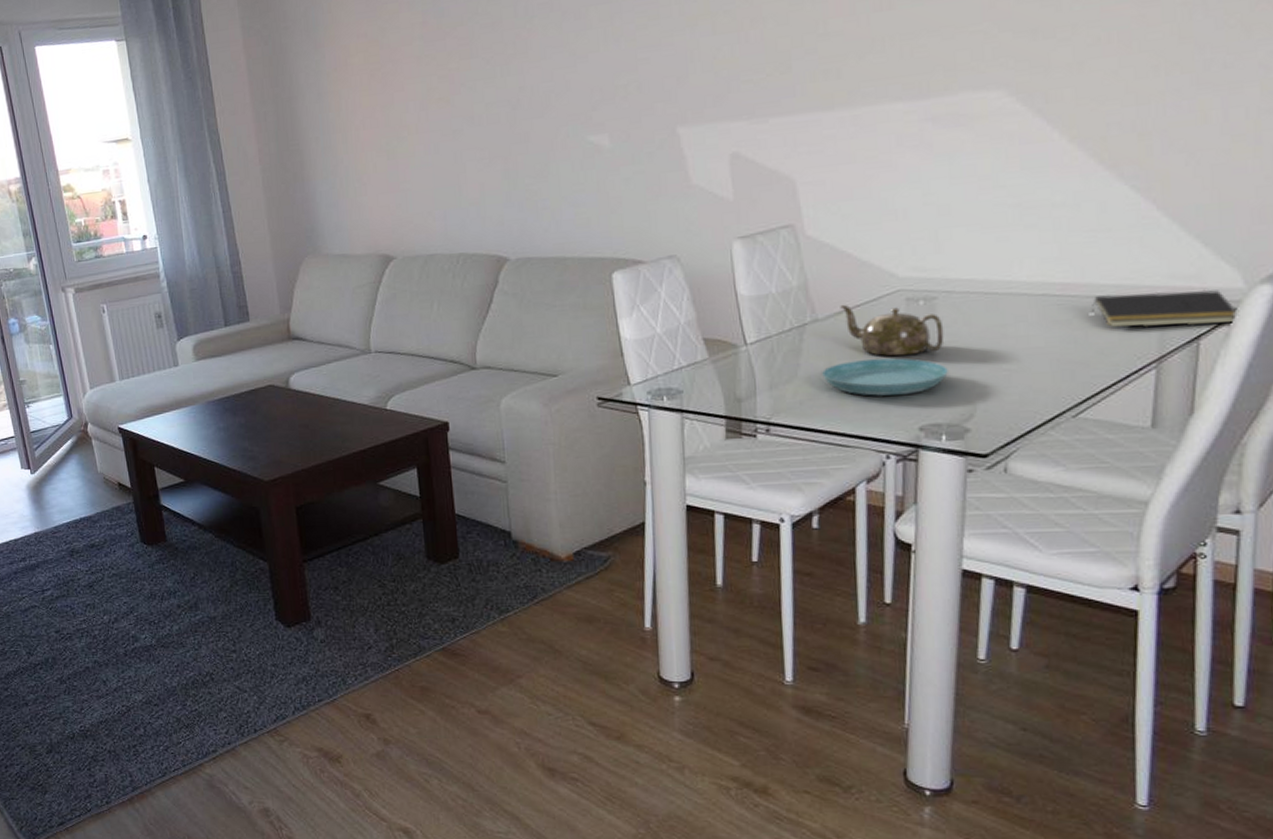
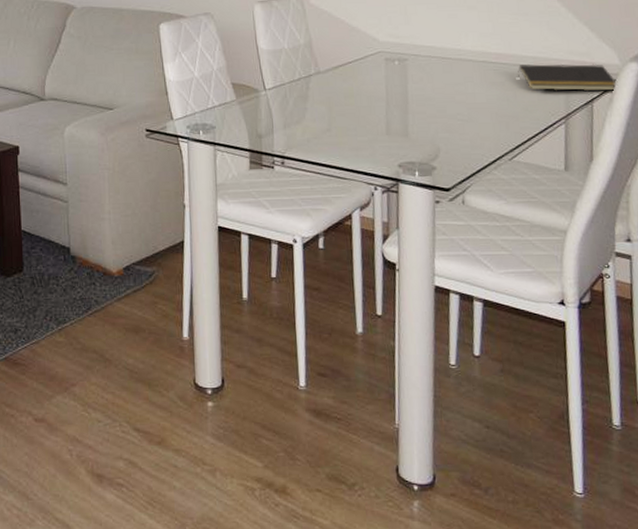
saucer: present [822,358,948,396] -> none [324,106,418,137]
teapot: present [840,304,944,357] -> none [336,60,414,105]

